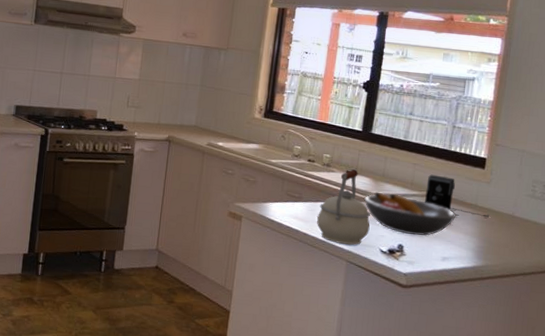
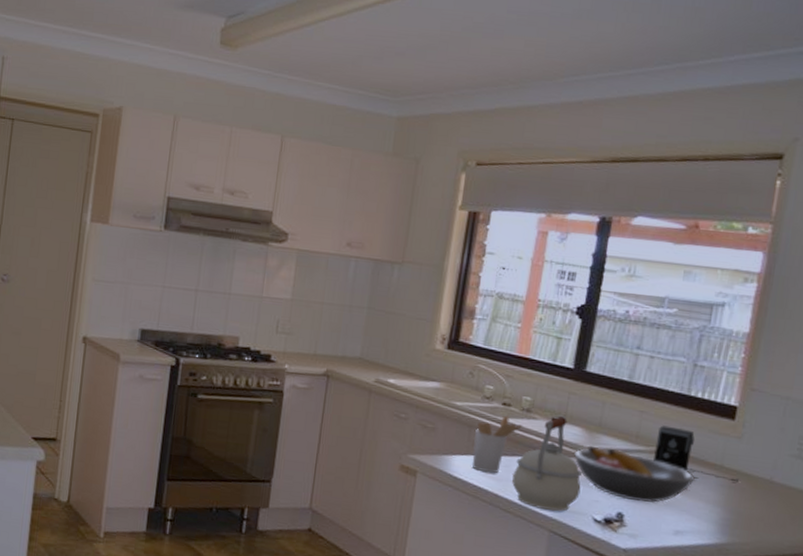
utensil holder: none [285,169,325,217] -> present [471,415,523,474]

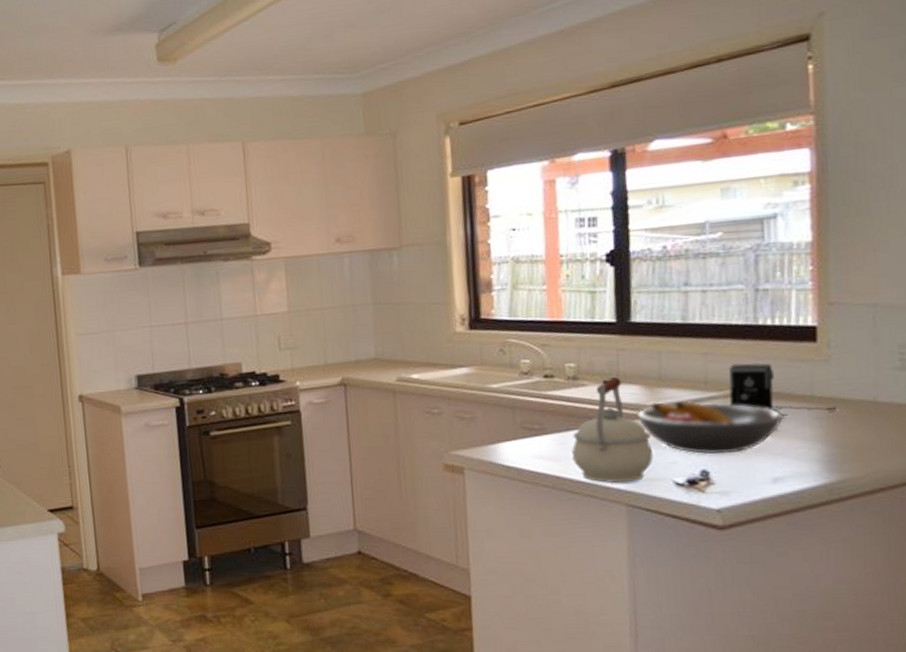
utensil holder: present [471,415,523,474] -> none [518,388,573,455]

